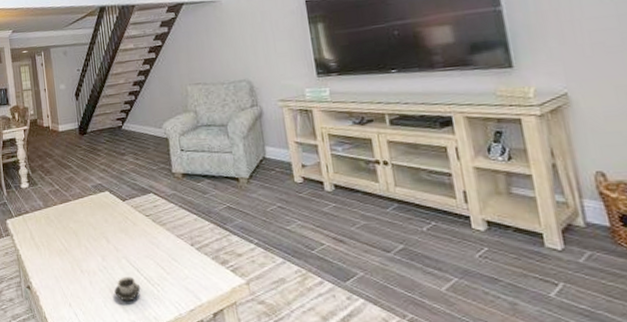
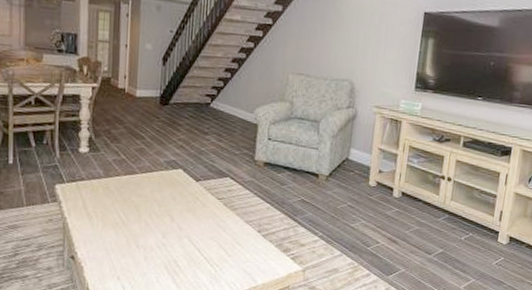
cup: present [114,277,141,302] -> none [170,255,199,279]

